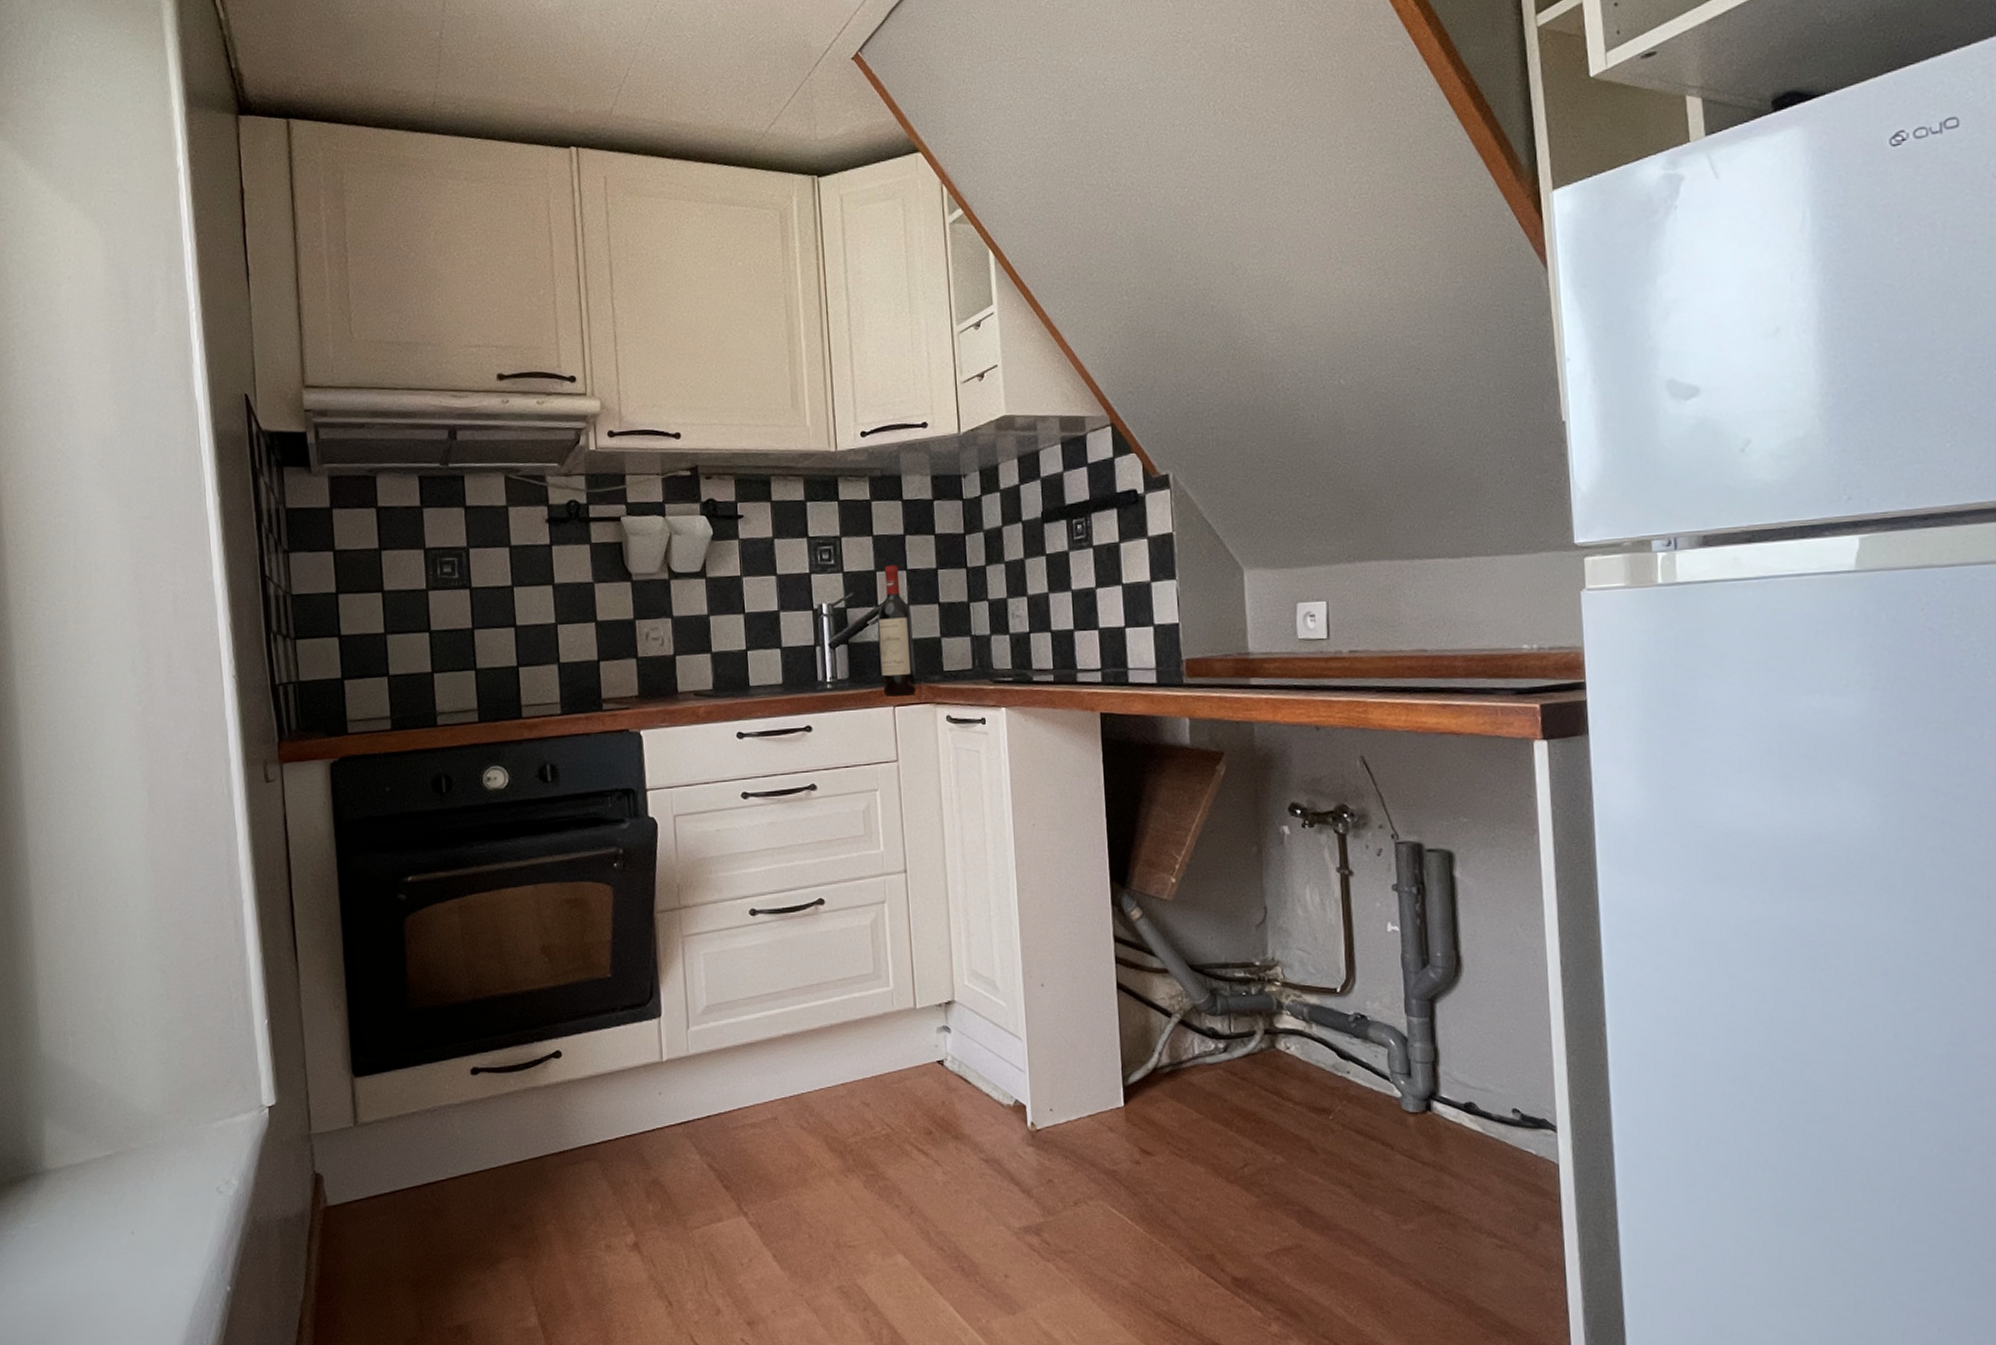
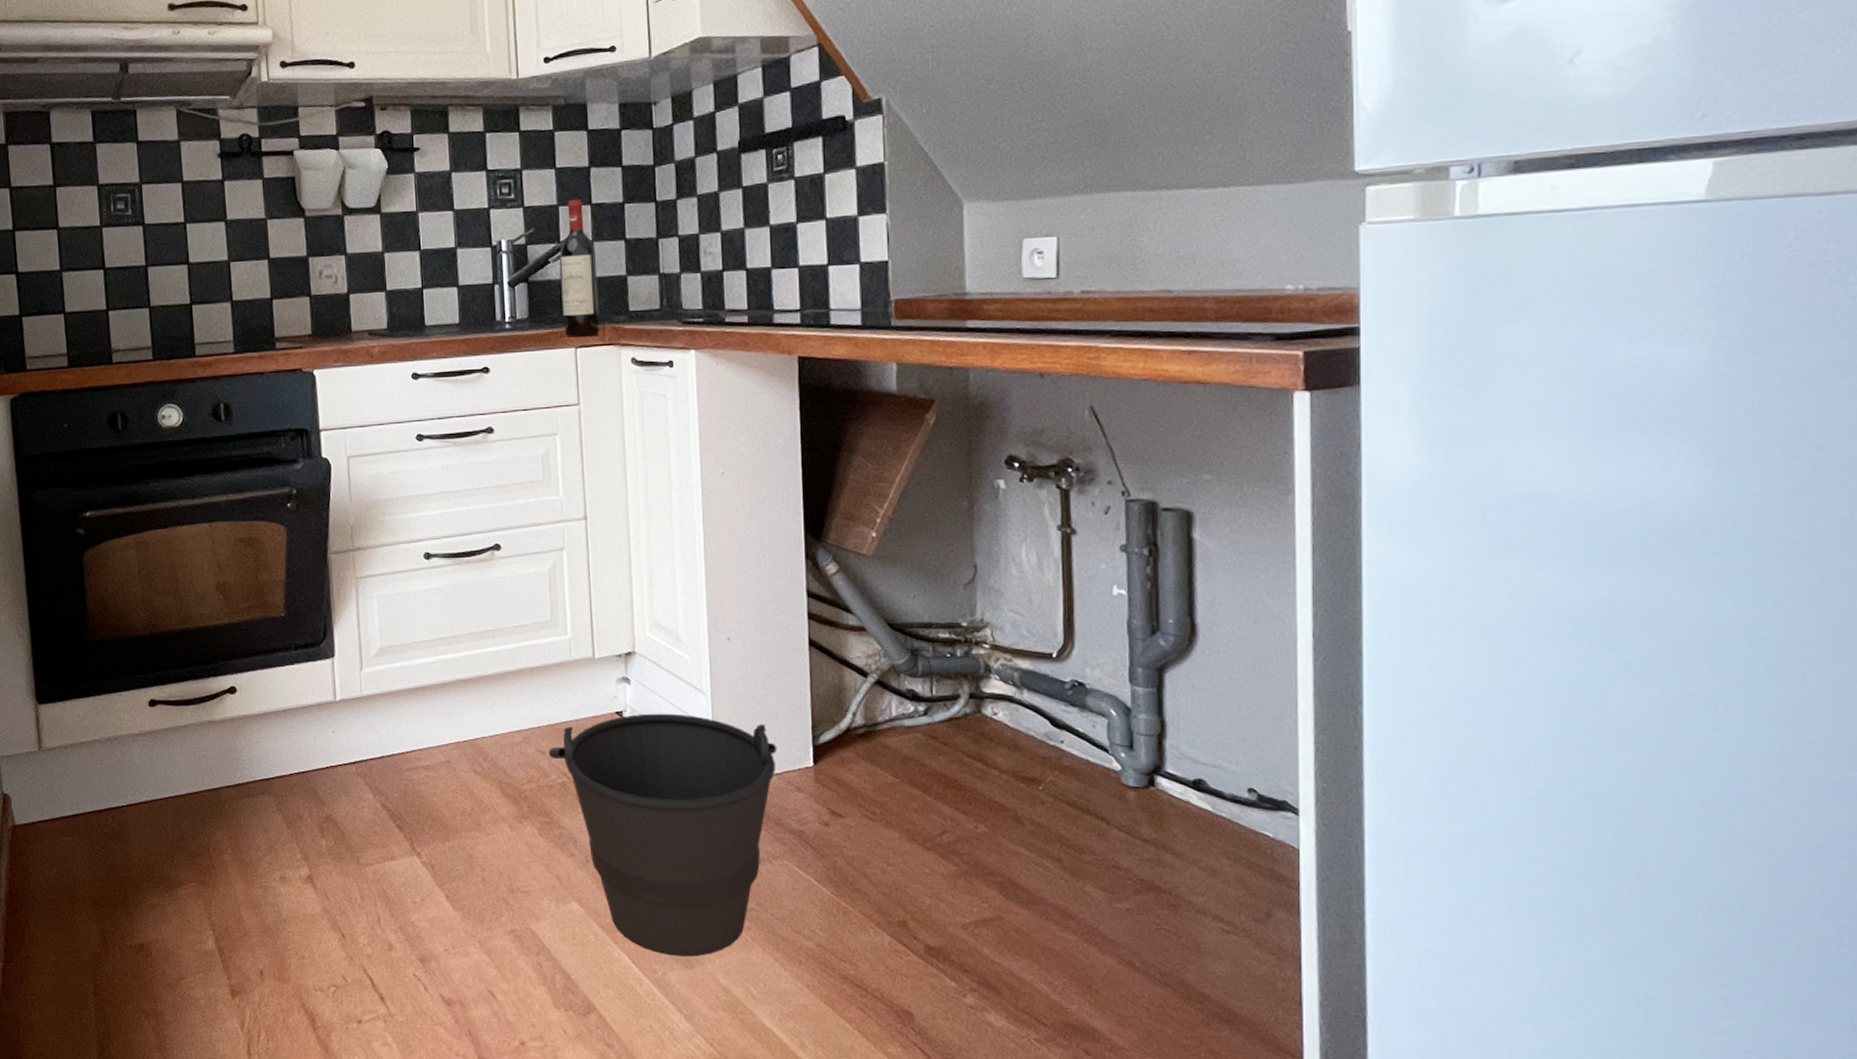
bucket: none [872,1060,1090,1303] -> present [548,713,778,957]

